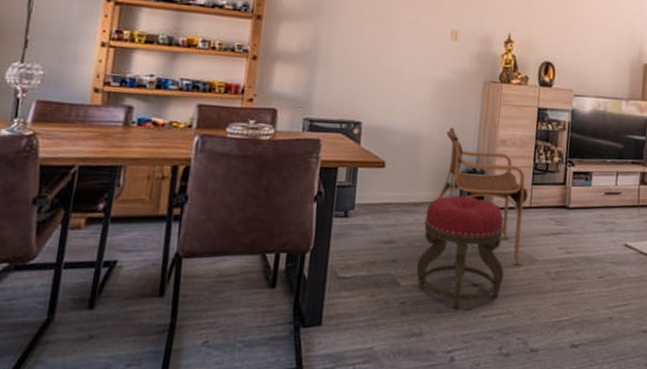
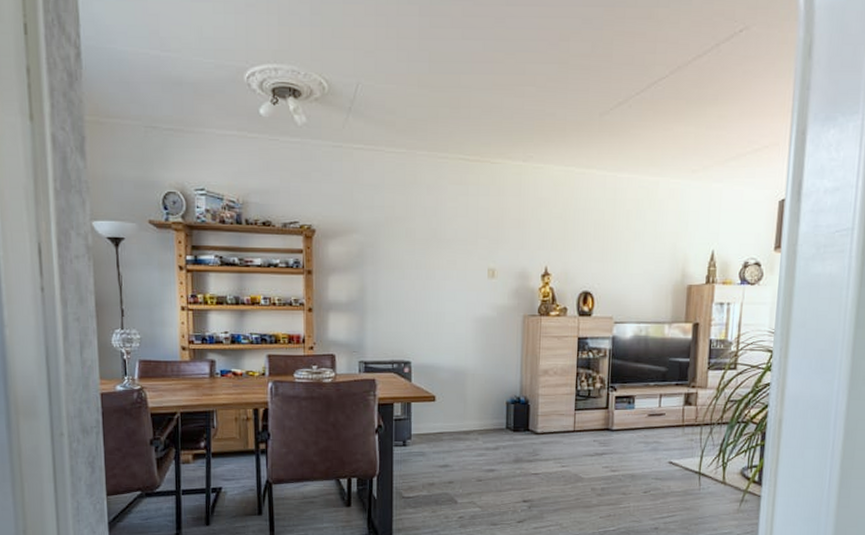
stool: present [416,195,505,311] -> none [470,423,552,523]
armchair: present [438,127,528,266] -> none [486,361,572,484]

